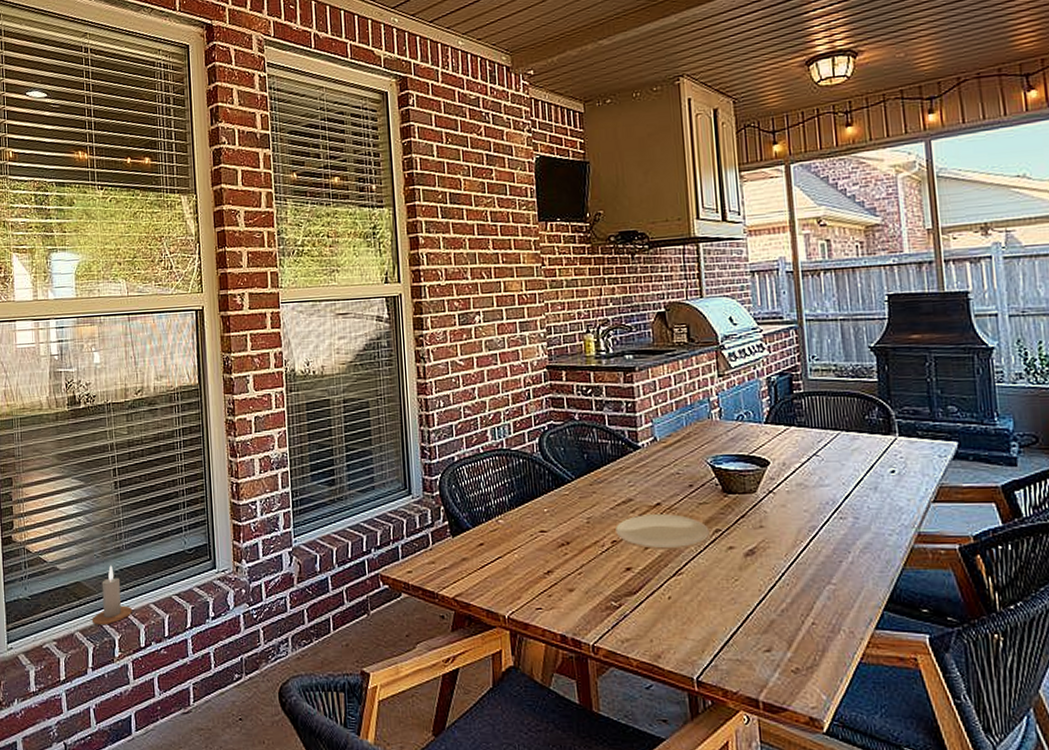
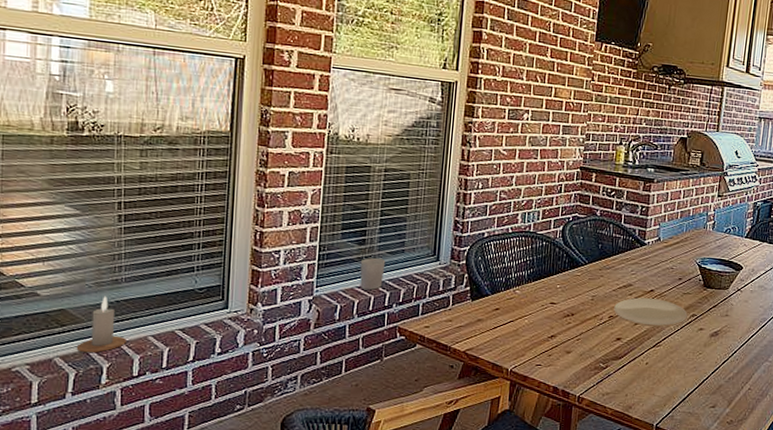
candle holder: none [333,498,358,535] -> present [360,257,386,290]

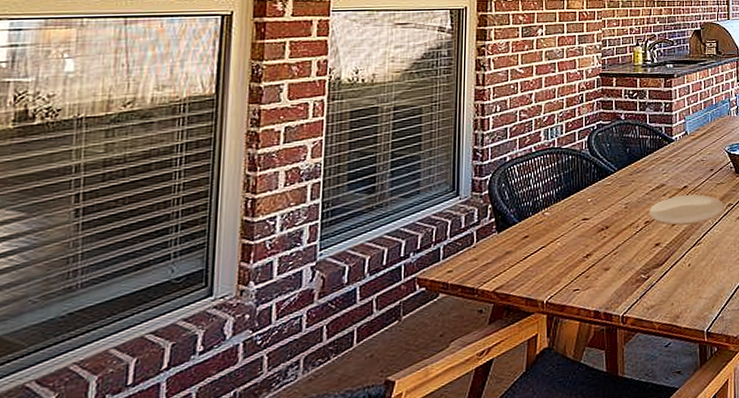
candle: present [76,296,126,353] -> none [11,310,80,388]
candle holder: present [360,257,386,290] -> none [370,204,400,243]

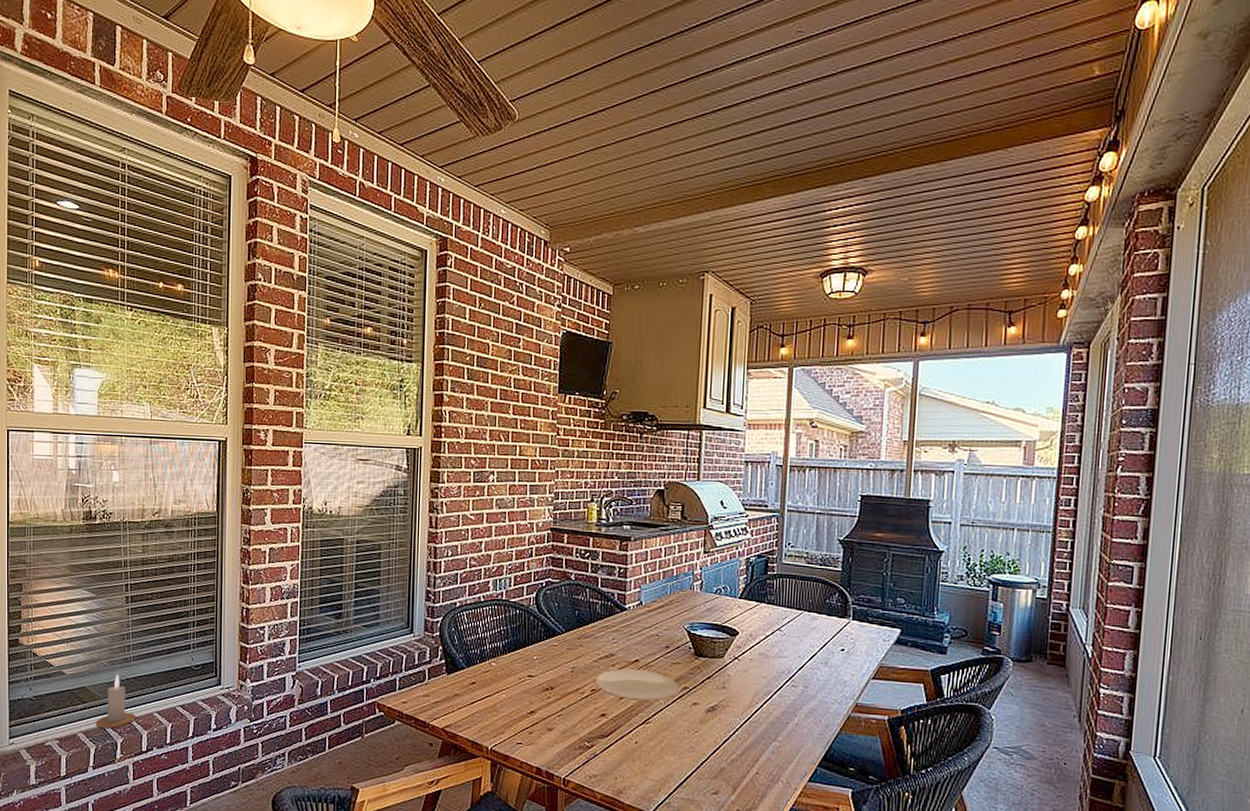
candle: none [11,310,80,388] -> present [95,674,136,729]

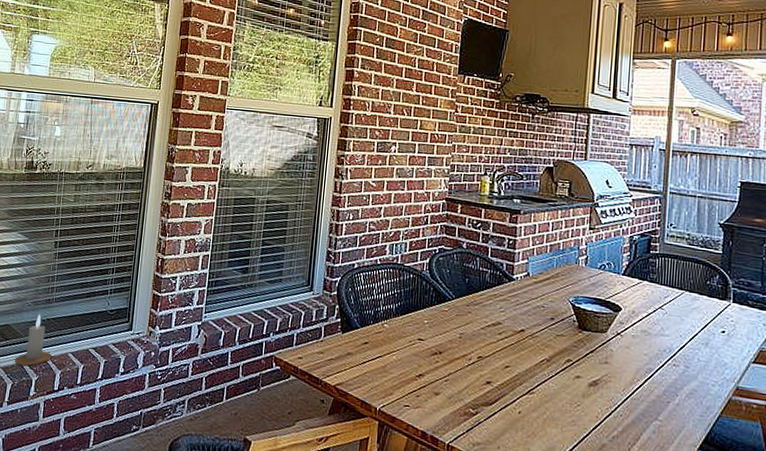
plate: present [596,668,679,702] -> none [483,337,562,372]

